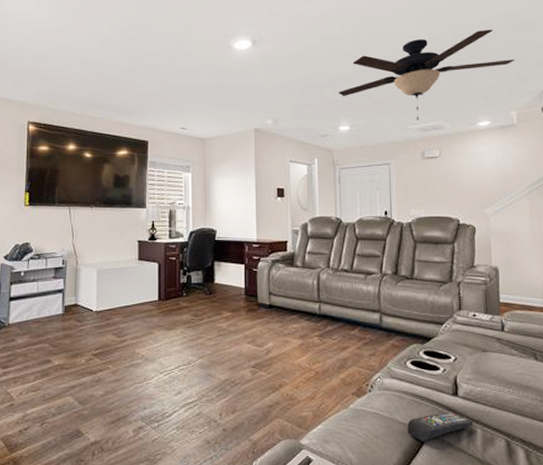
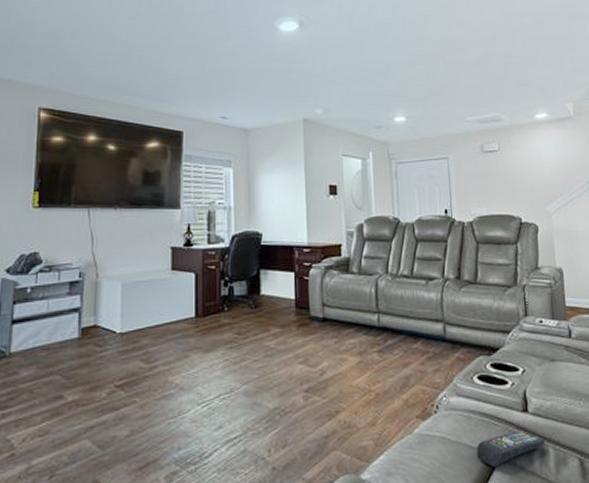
ceiling fan: present [339,29,515,120] -> none [393,18,569,112]

